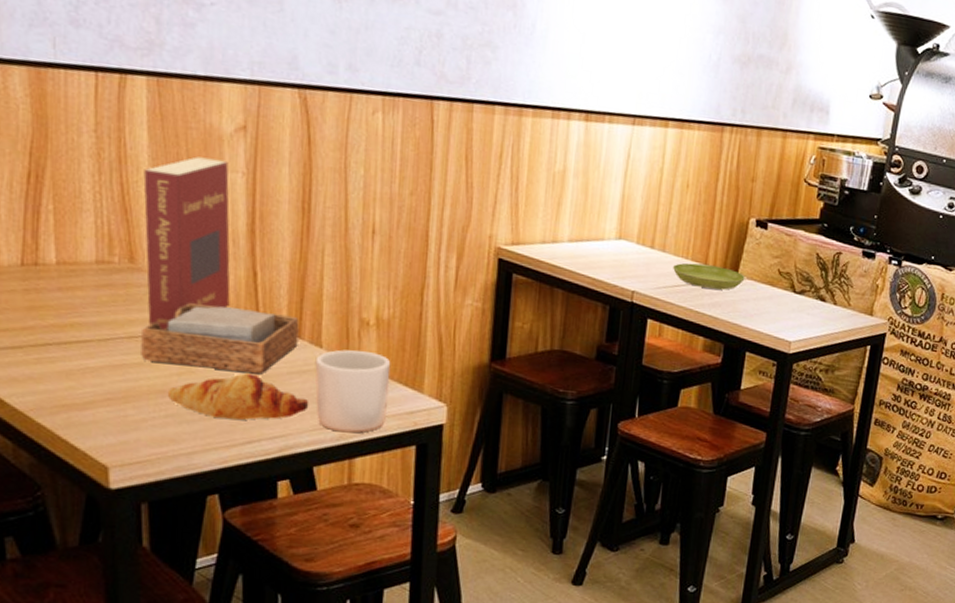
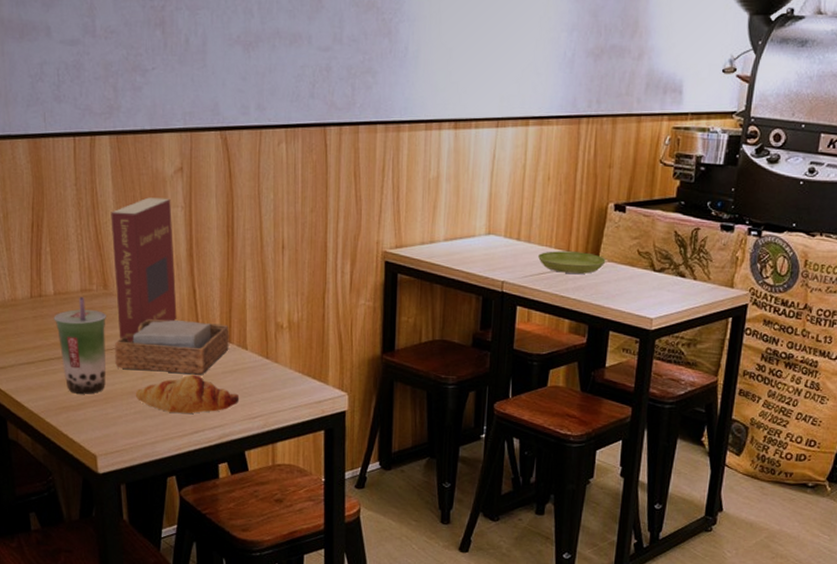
beverage cup: none [54,269,131,391] -> present [54,297,107,394]
mug: present [315,349,391,433] -> none [243,349,302,422]

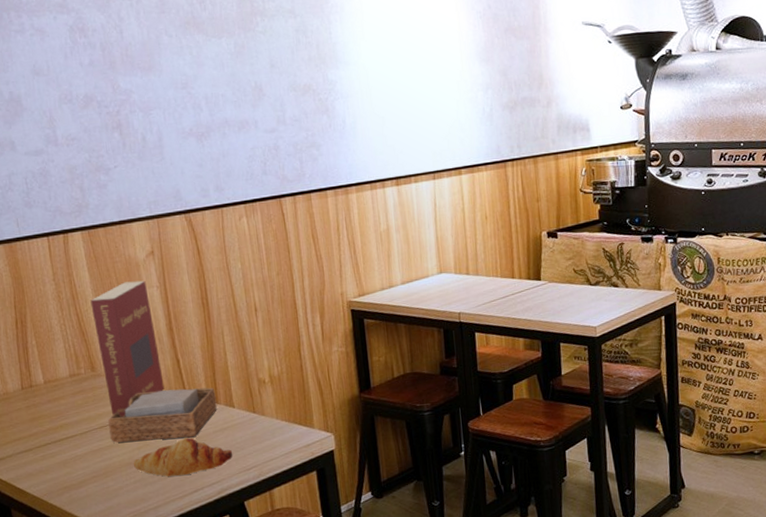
beverage cup: present [54,297,107,394] -> none [46,382,104,473]
saucer: present [538,251,606,274] -> none [487,277,548,298]

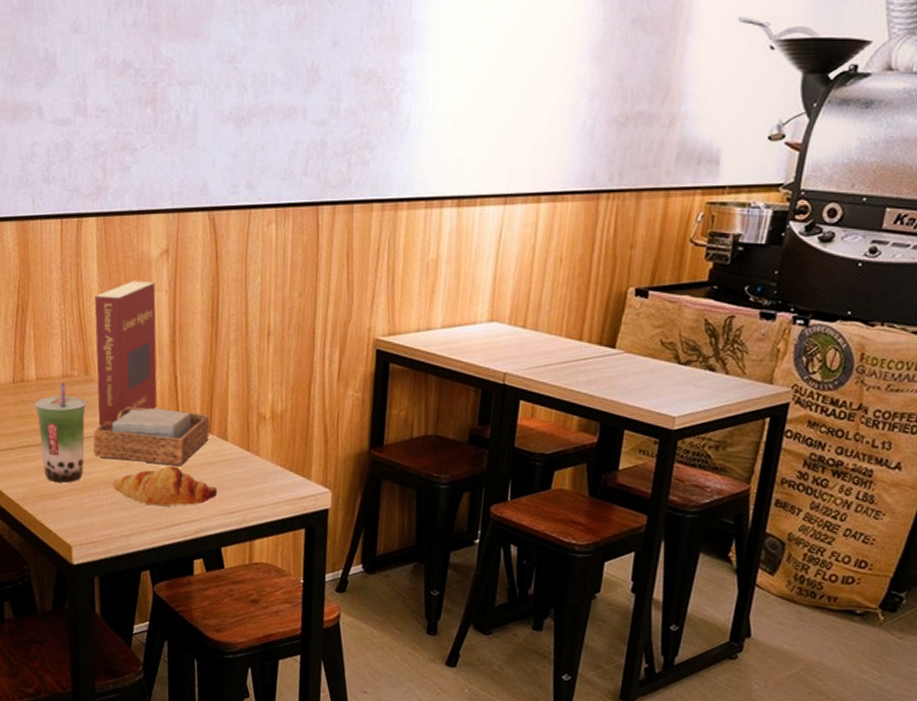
beverage cup: none [46,382,104,473] -> present [34,383,86,483]

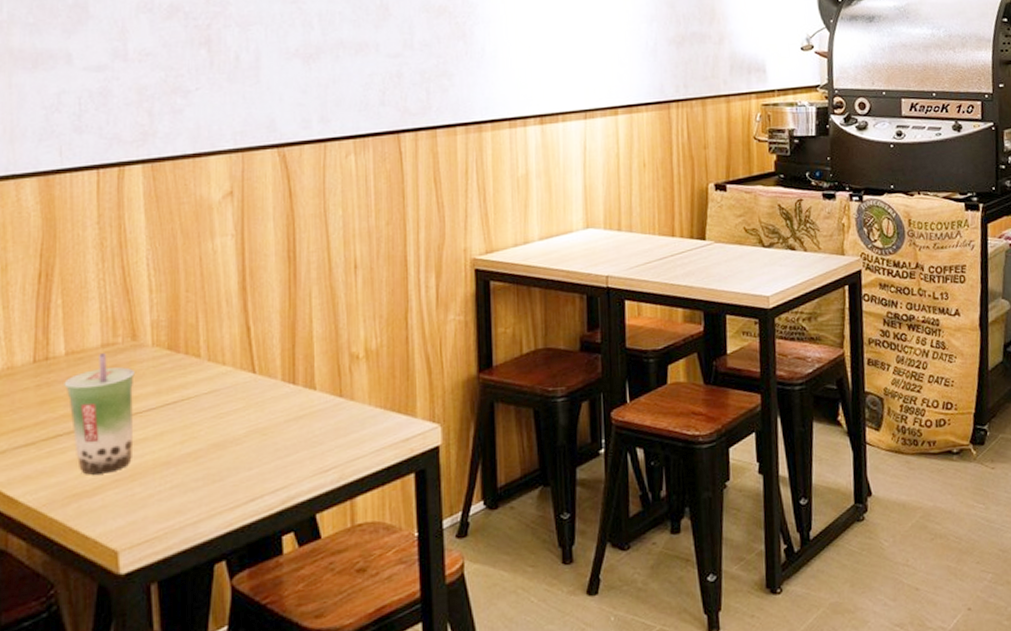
napkin holder: present [93,407,210,466] -> none [145,363,293,435]
book: present [94,281,157,431] -> none [142,226,226,401]
croissant: present [112,464,218,507] -> none [171,427,308,481]

